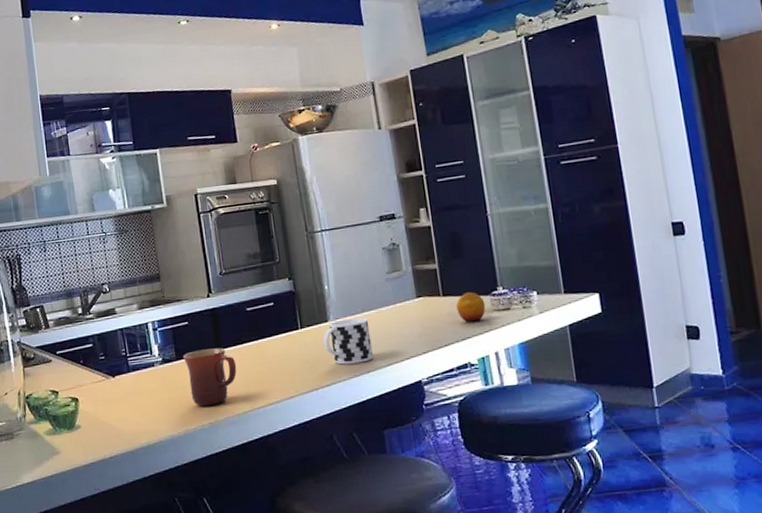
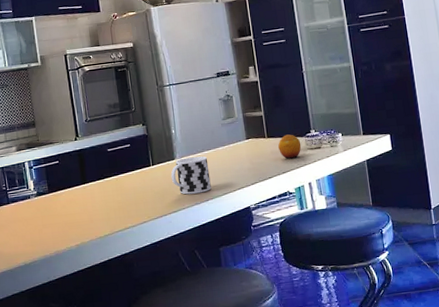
mug: present [183,347,237,407] -> none [54,182,100,231]

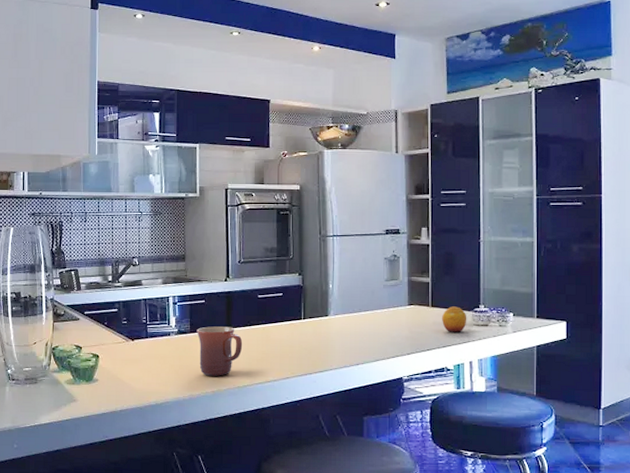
mug: none [54,182,100,231] -> present [196,326,243,376]
cup: present [170,156,211,195] -> none [322,316,364,356]

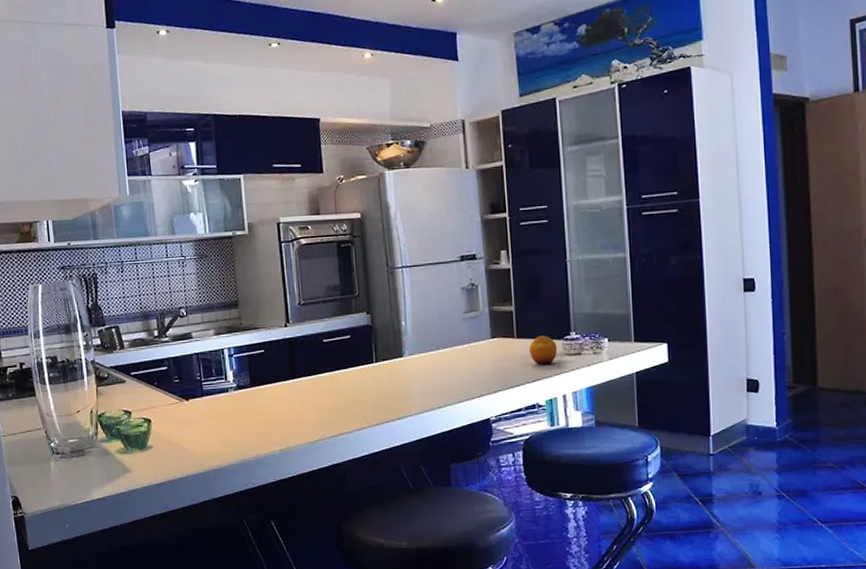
mug: present [196,326,243,376] -> none [257,377,311,433]

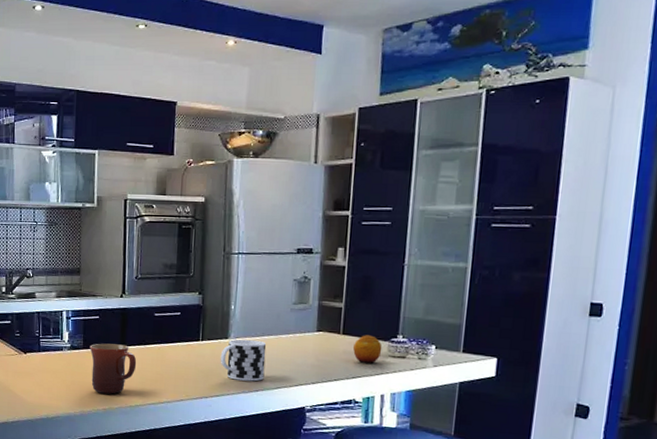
mug: none [257,377,311,433] -> present [89,343,137,394]
cup: none [397,354,445,400] -> present [220,339,267,382]

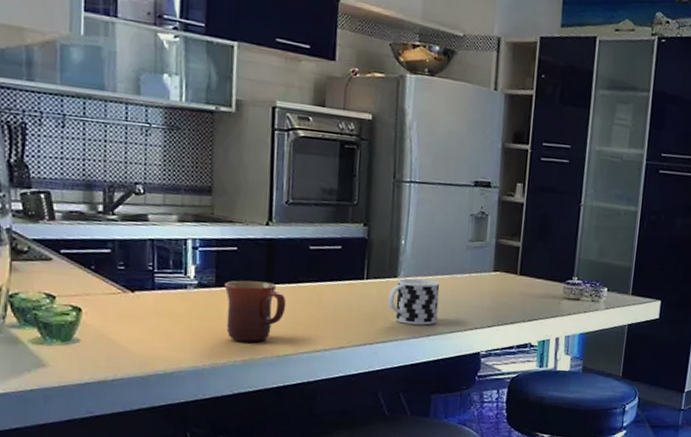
fruit: present [353,335,382,365] -> none [530,276,558,307]

